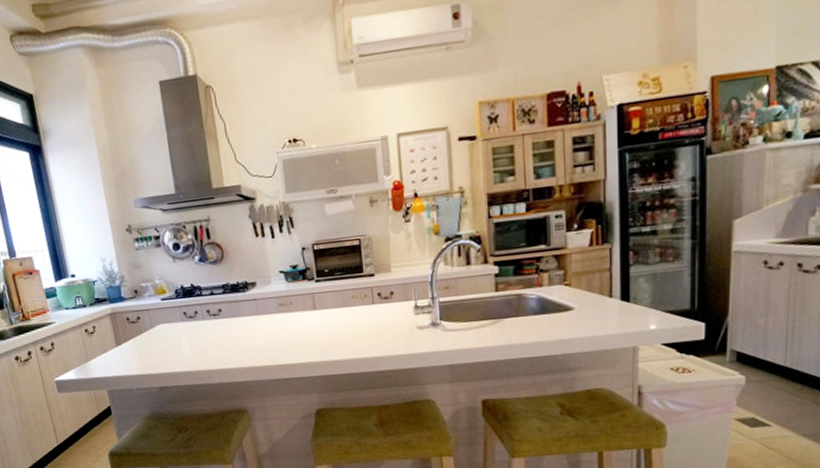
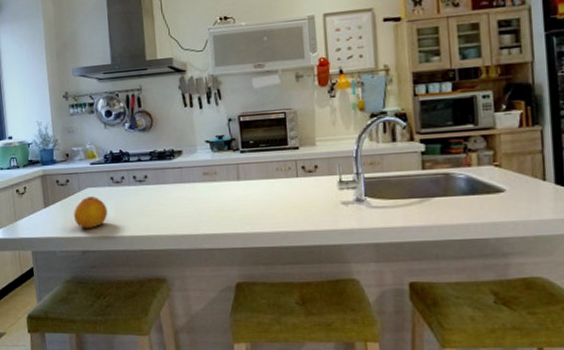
fruit: none [148,332,183,365] -> present [74,196,108,229]

